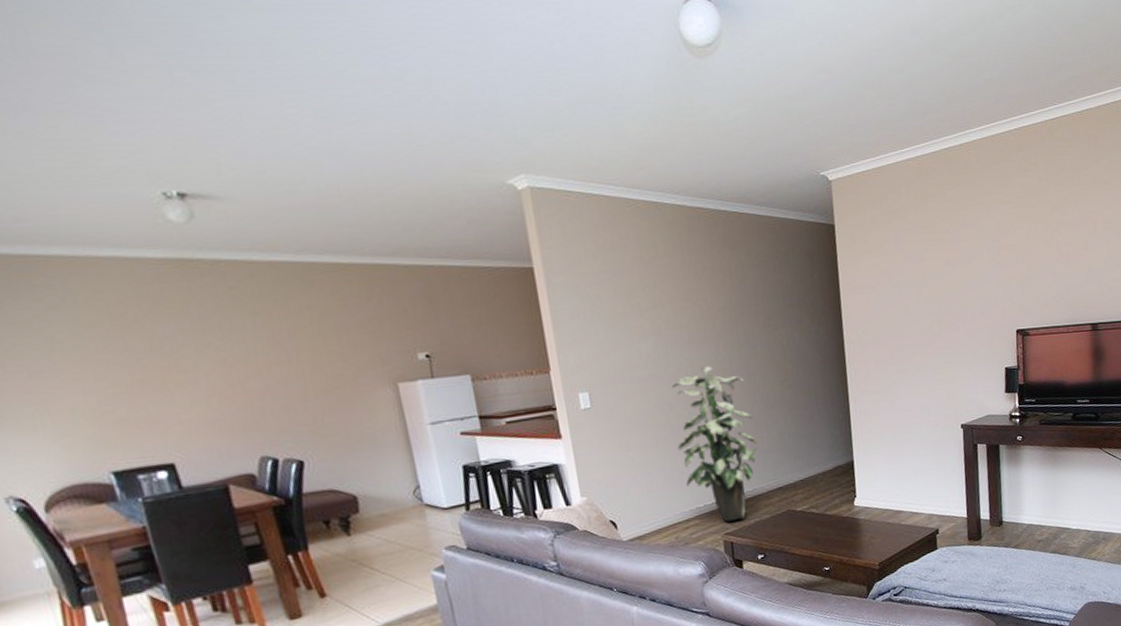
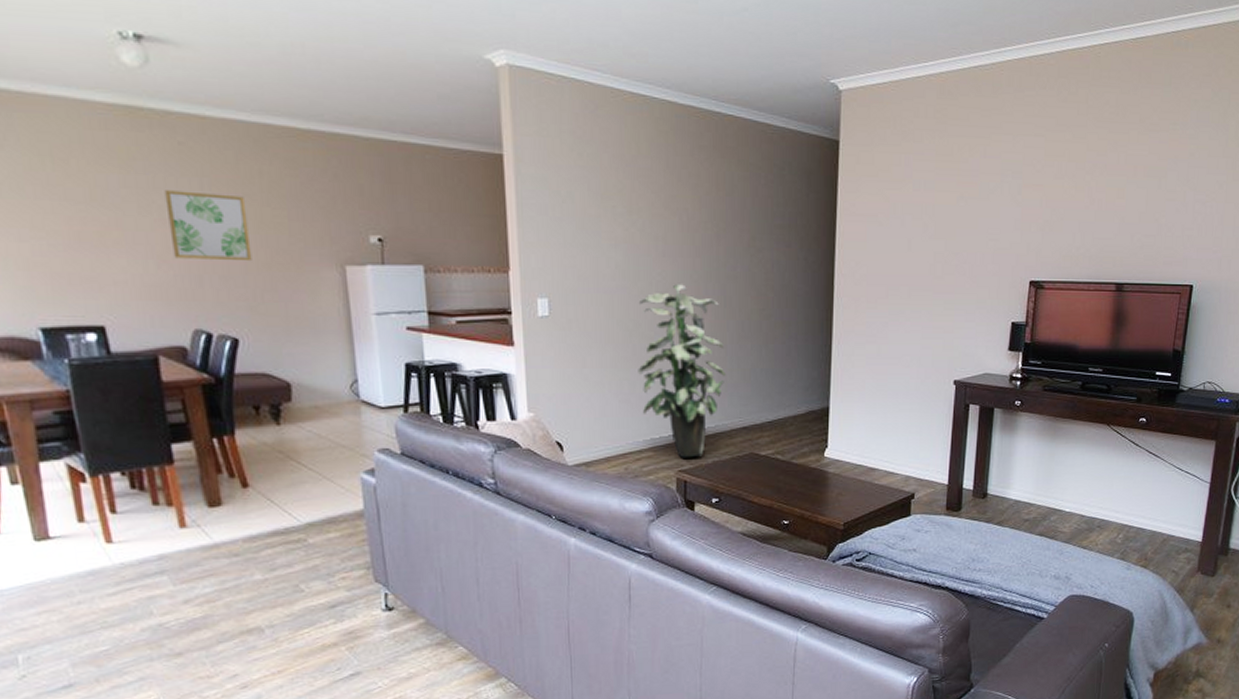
wall art: none [220,330,309,394] -> present [164,190,252,262]

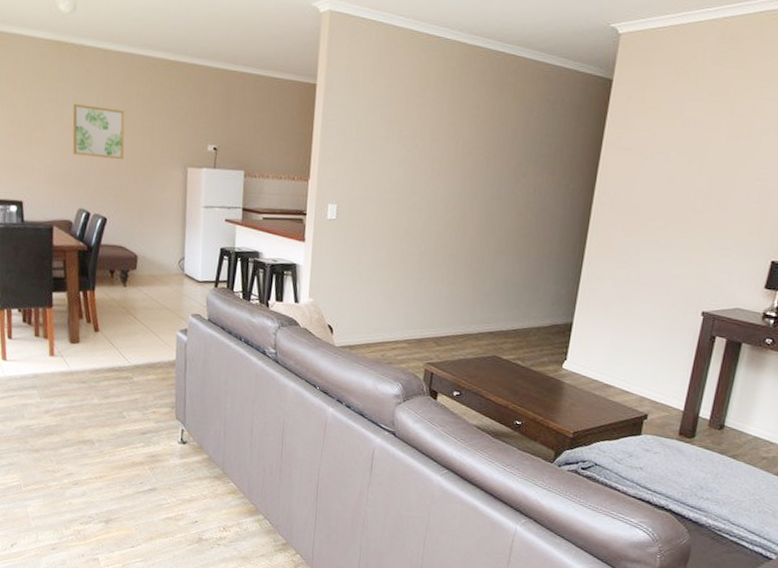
indoor plant: present [638,284,726,458] -> none [403,200,482,353]

